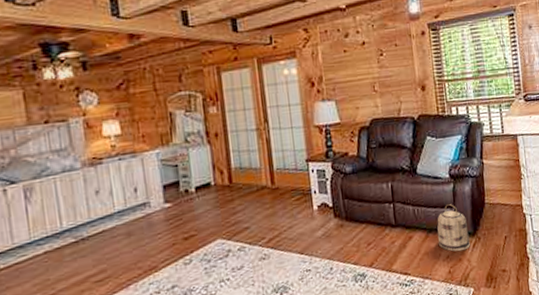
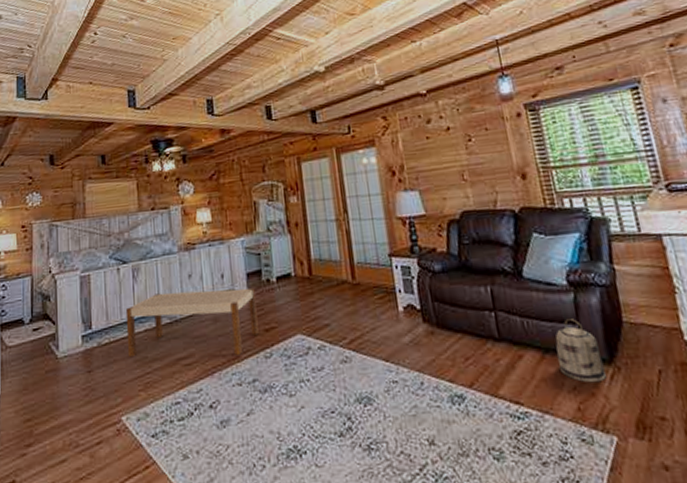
bench: none [17,199,177,283] -> present [125,287,259,358]

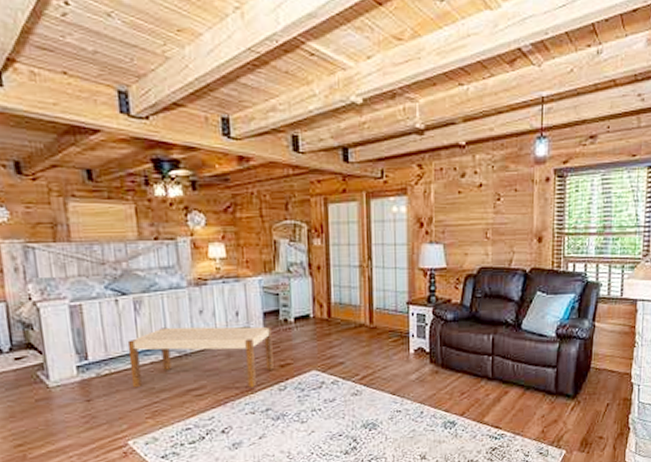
basket: present [555,319,606,383] -> none [534,364,569,413]

